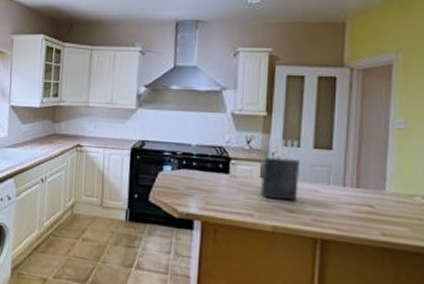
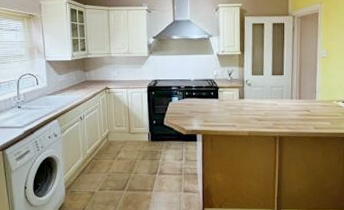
knife block: present [260,139,299,201] -> none [239,70,264,113]

